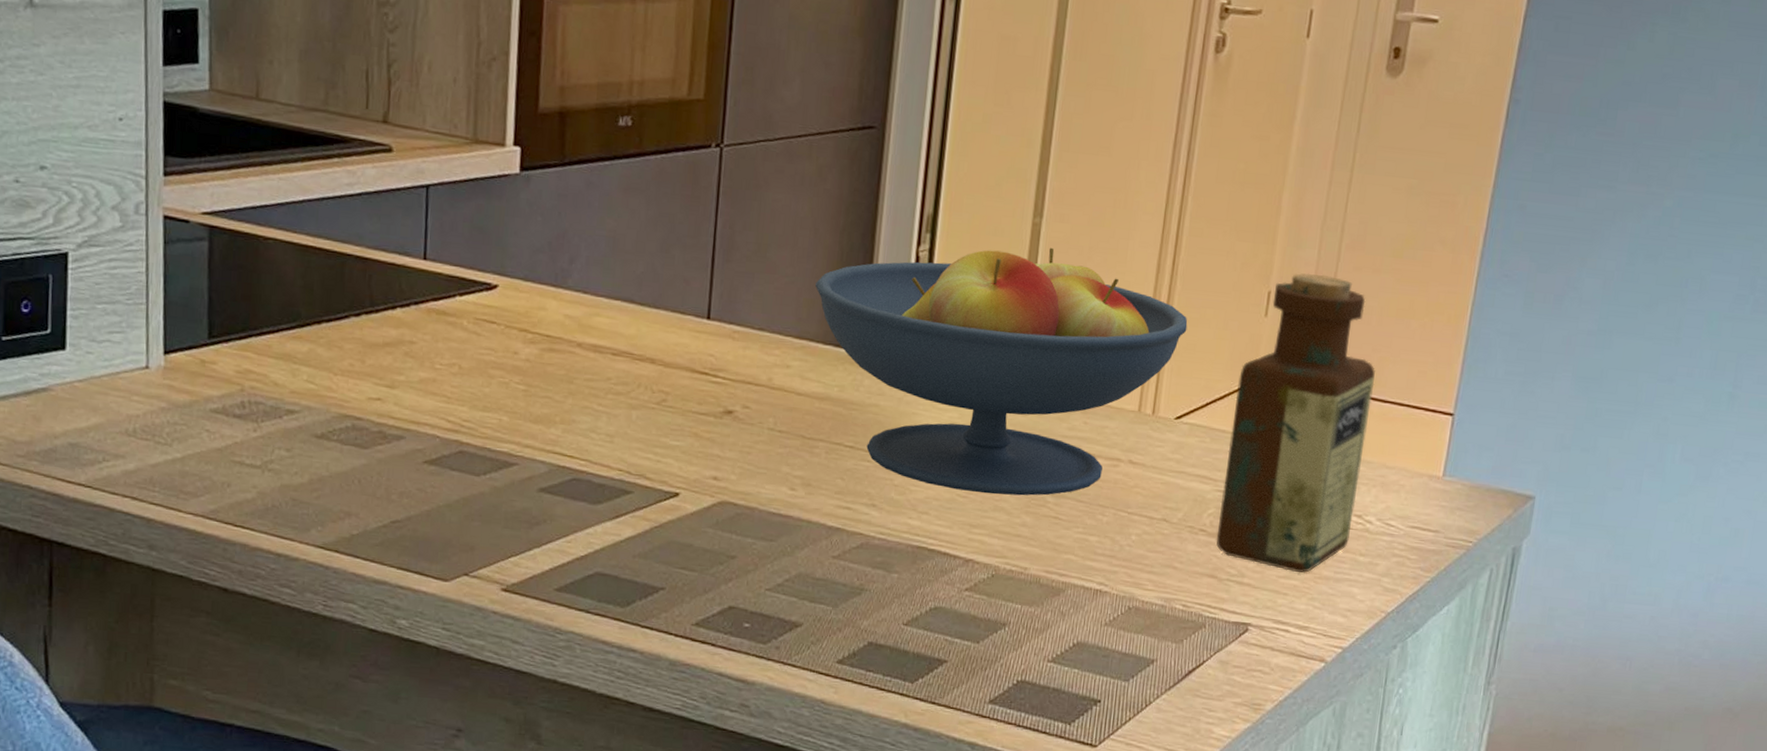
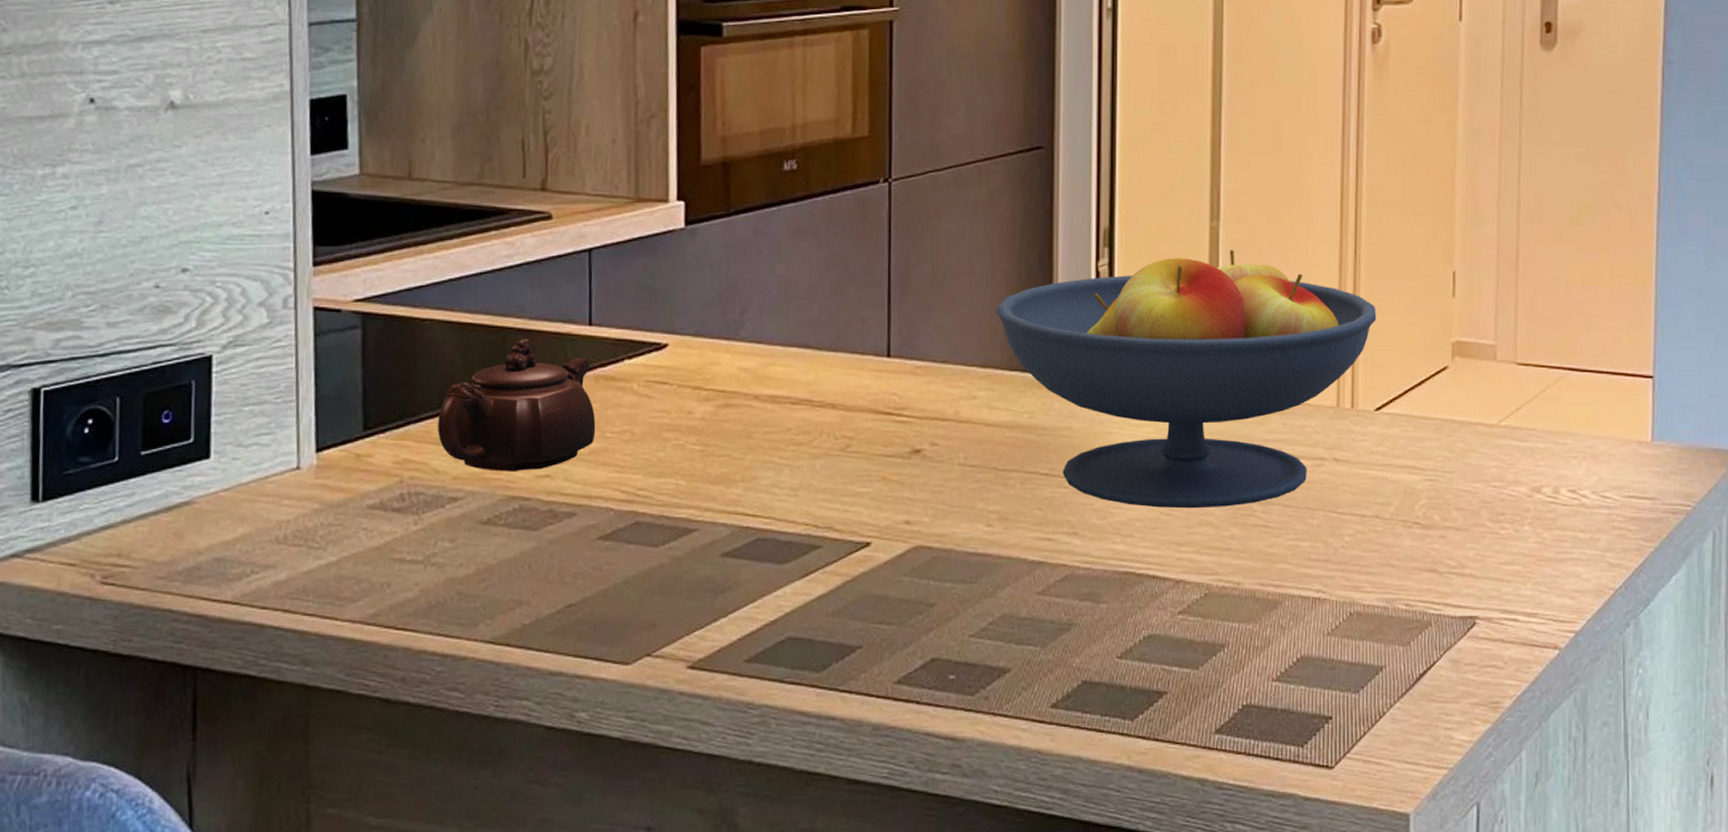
teapot: none [277,266,427,393] -> present [438,338,596,471]
bottle: present [1216,273,1375,573] -> none [1431,249,1571,558]

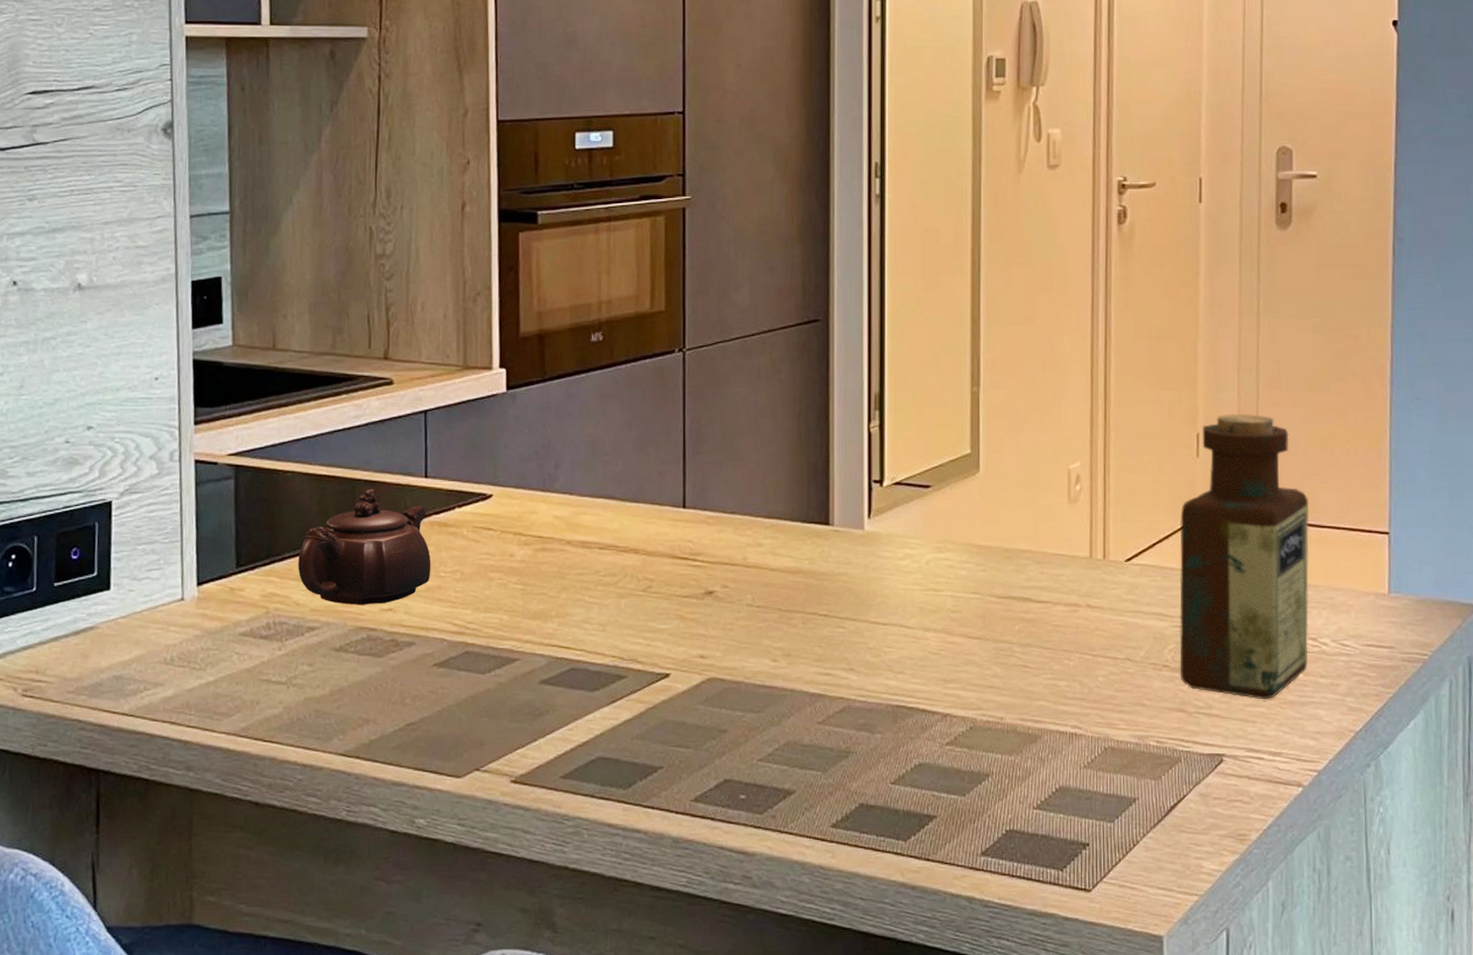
fruit bowl: present [996,249,1376,509] -> none [779,412,1126,649]
bottle: none [1431,249,1571,558] -> present [1179,413,1309,700]

